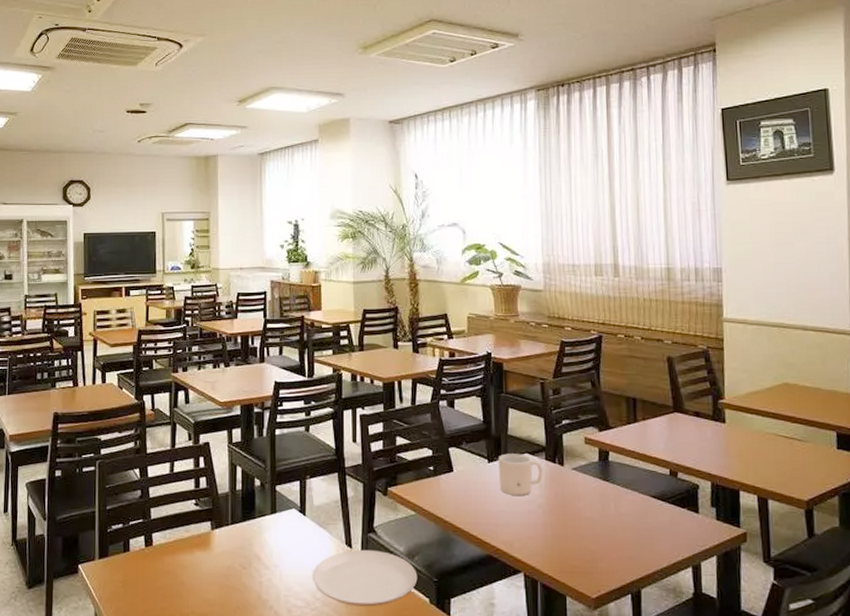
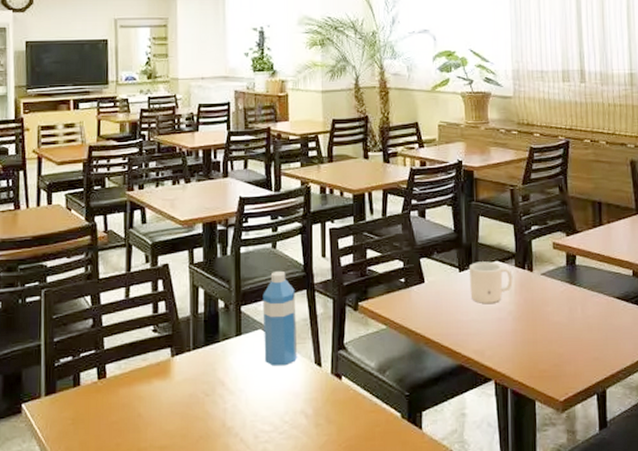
water bottle: none [296,453,329,545] -> present [263,270,298,366]
plate: present [312,549,418,607] -> none [280,367,389,427]

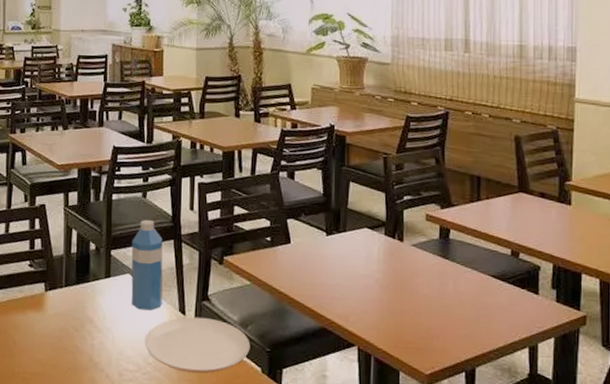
plate: none [280,367,389,427] -> present [144,316,251,374]
mug: present [468,261,513,303] -> none [336,227,382,270]

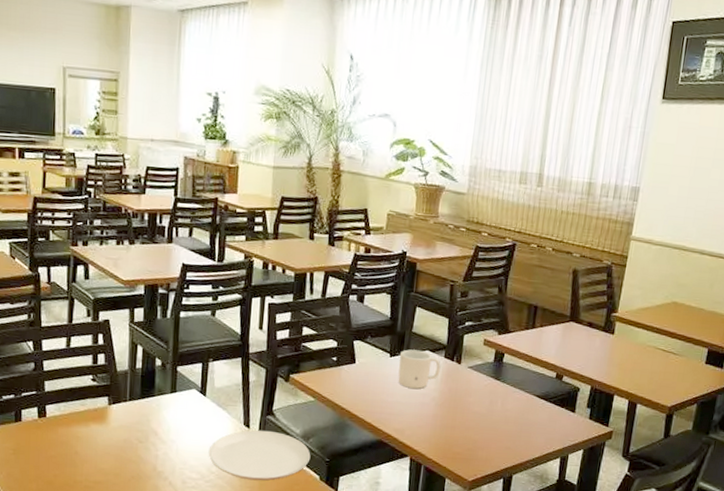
water bottle: present [131,219,163,311] -> none [196,337,230,424]
mug: none [336,227,382,270] -> present [398,349,441,389]

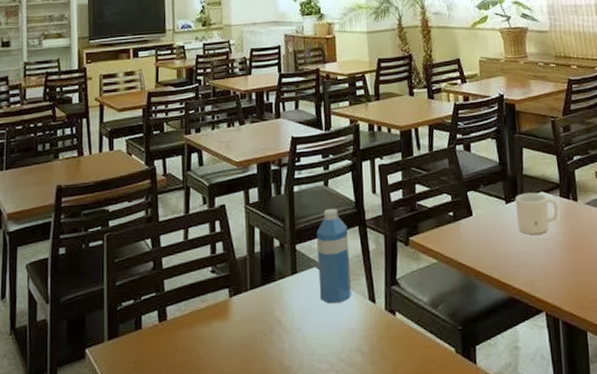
water bottle: none [196,337,230,424] -> present [316,208,352,304]
plate: present [208,430,311,481] -> none [336,302,443,364]

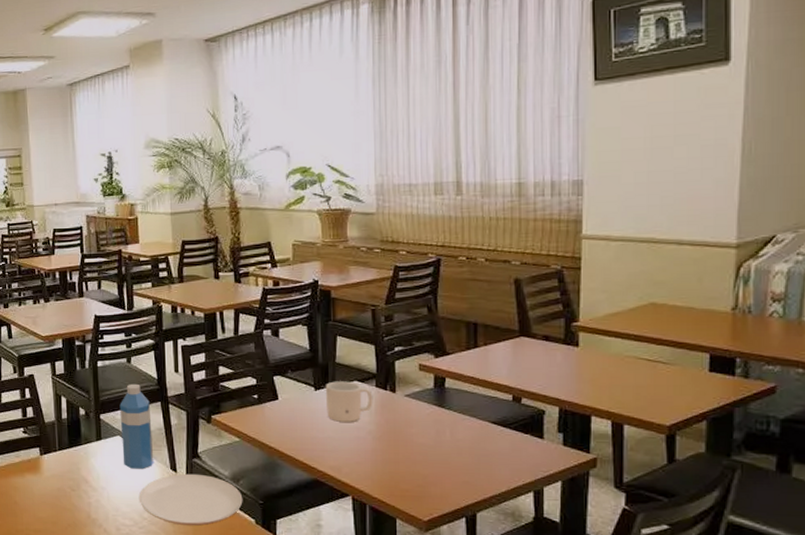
plate: none [336,302,443,364] -> present [138,473,243,526]

